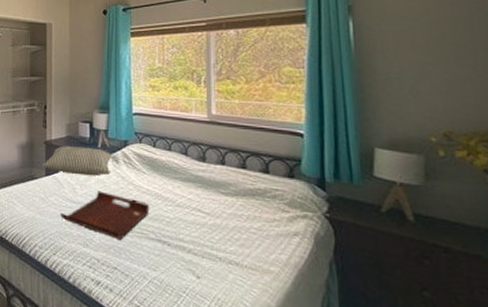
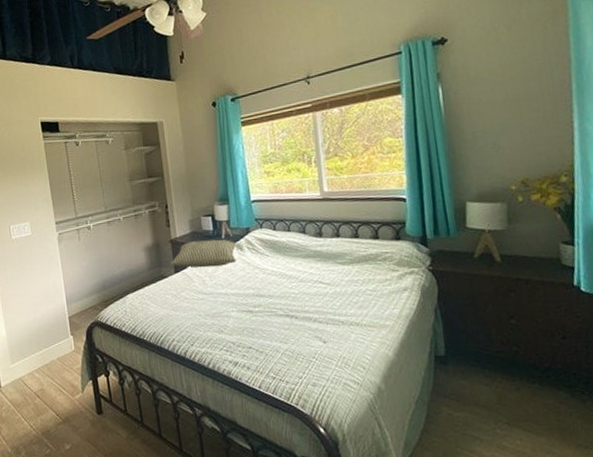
serving tray: present [60,190,150,240] -> none [193,279,276,321]

